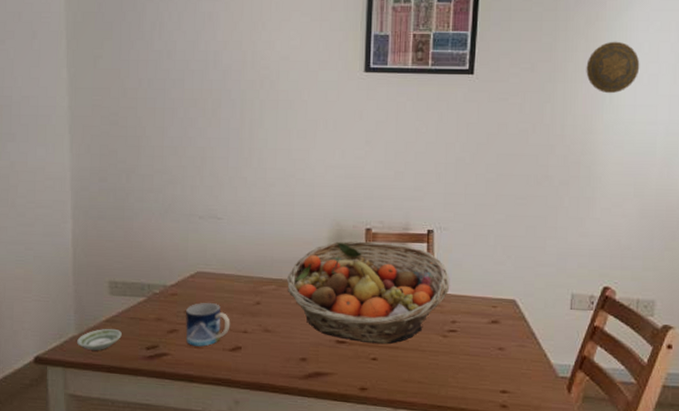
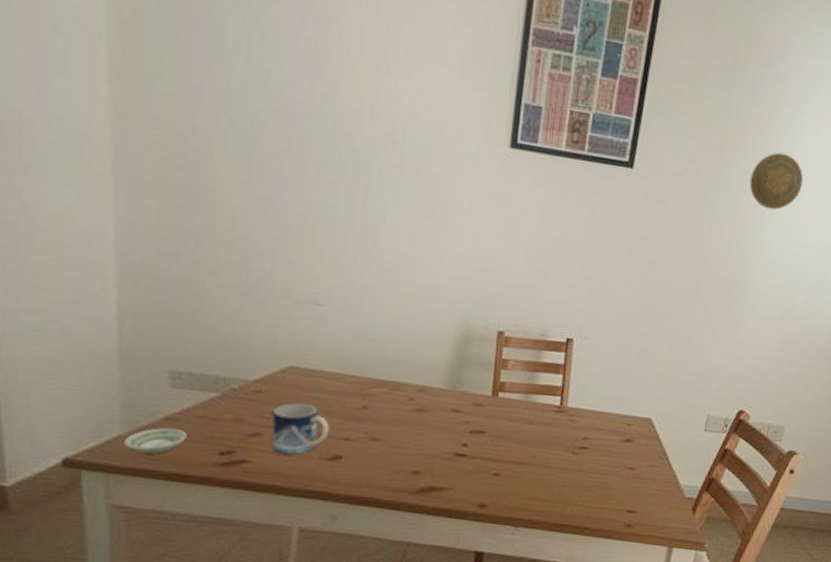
fruit basket: present [287,241,450,345] -> none [401,343,586,460]

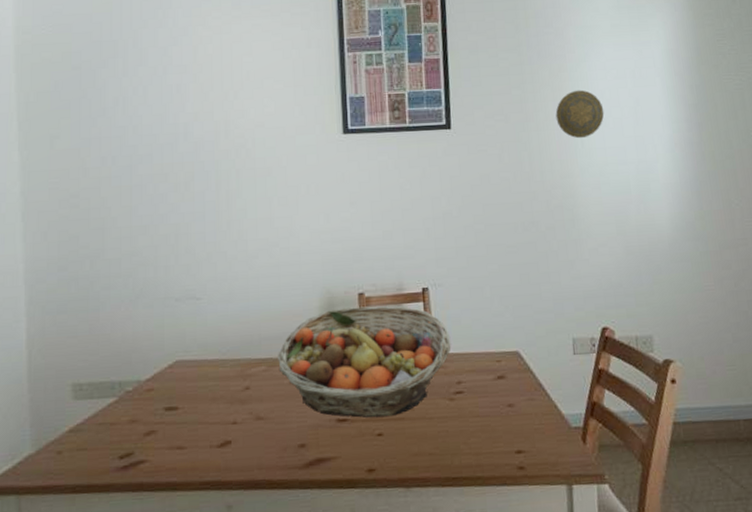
saucer: present [124,427,187,455] -> none [34,439,89,470]
mug: present [271,403,330,454] -> none [164,394,217,448]
fruit basket: none [401,343,586,460] -> present [278,306,451,418]

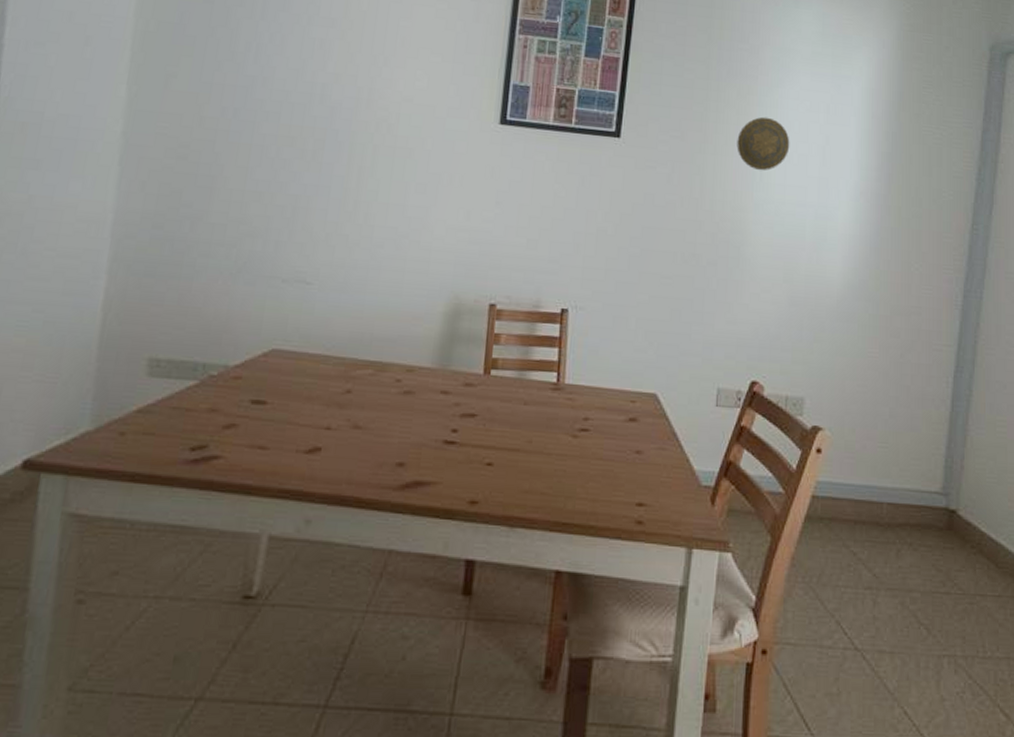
fruit basket: present [278,306,451,418] -> none [387,317,584,446]

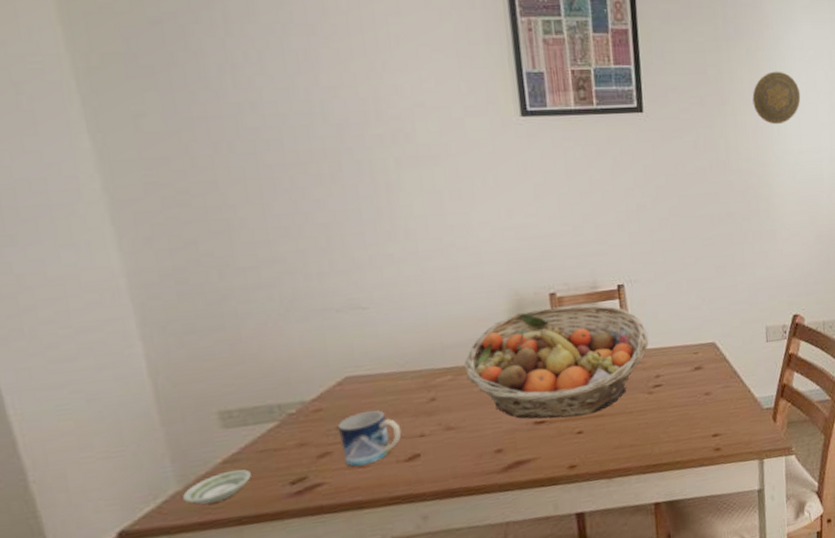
saucer: none [91,421,158,453] -> present [183,469,251,505]
mug: none [247,389,310,447] -> present [338,410,402,467]
fruit basket: none [387,317,584,446] -> present [464,305,649,419]

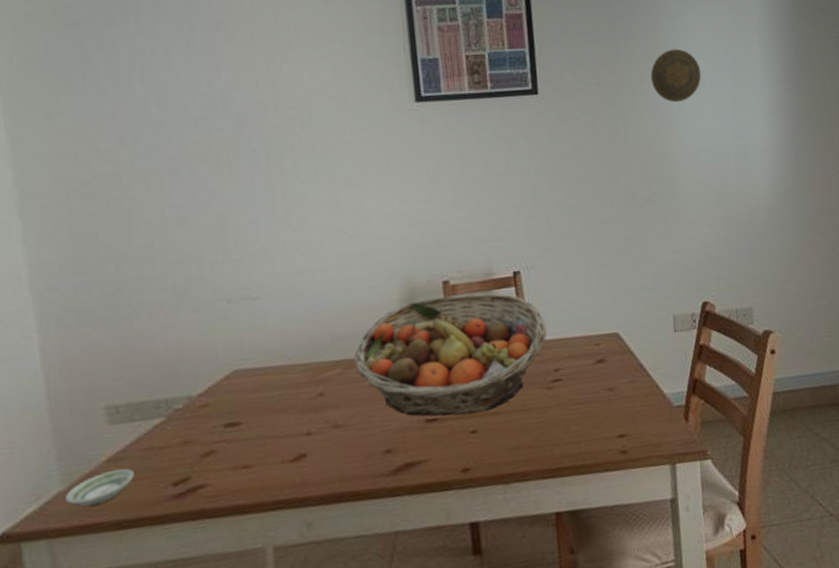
mug: present [338,410,402,467] -> none [223,406,288,467]

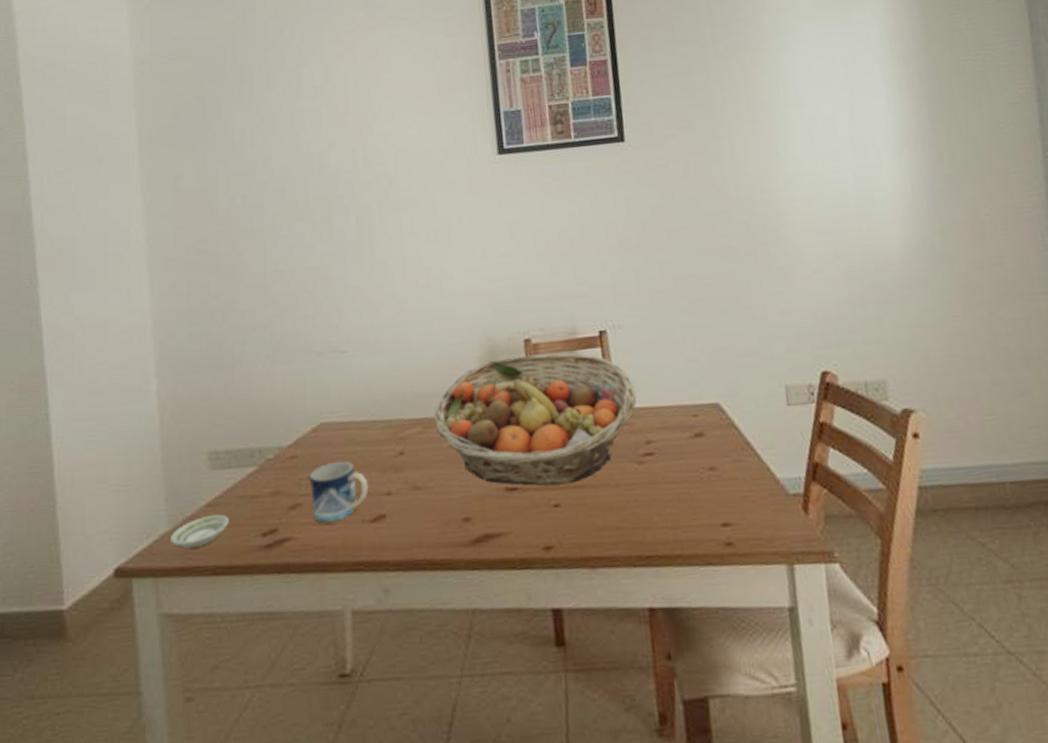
mug: none [223,406,288,467] -> present [309,461,369,523]
decorative plate: present [650,48,702,103] -> none [750,85,811,145]

